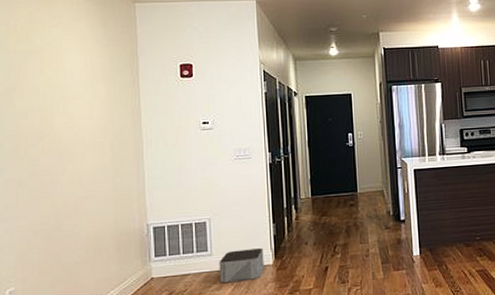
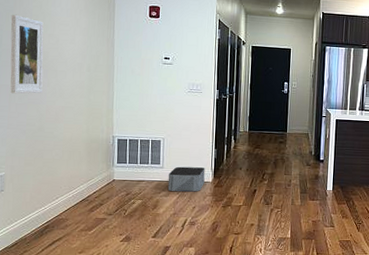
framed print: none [13,93,57,189] -> present [10,14,44,94]

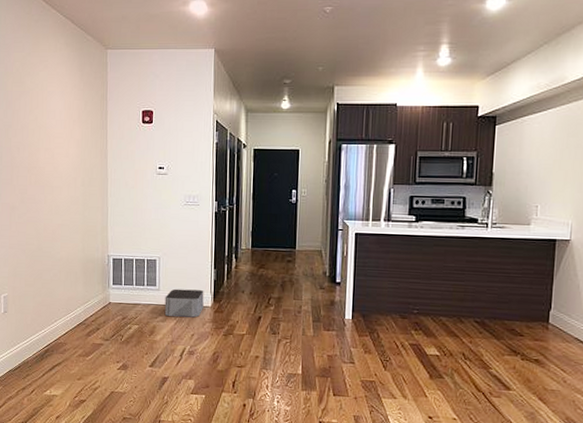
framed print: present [10,14,44,94] -> none [9,129,40,212]

